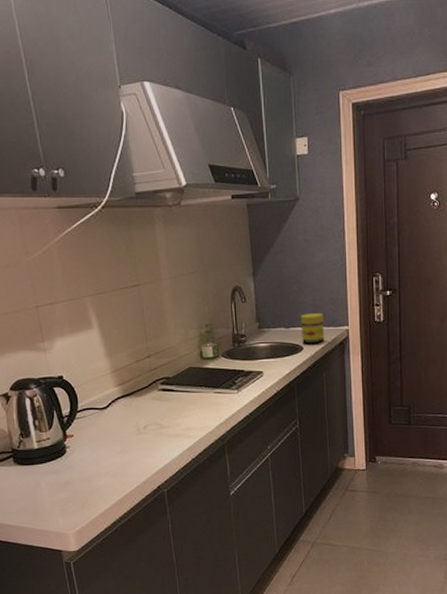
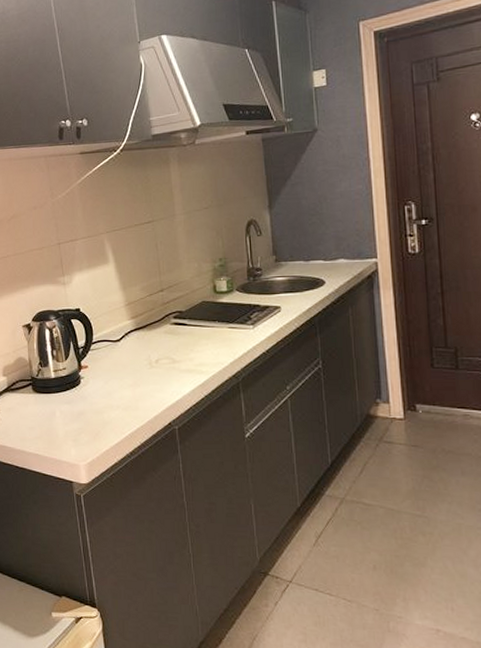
jar: present [300,313,325,344] -> none [321,245,350,278]

